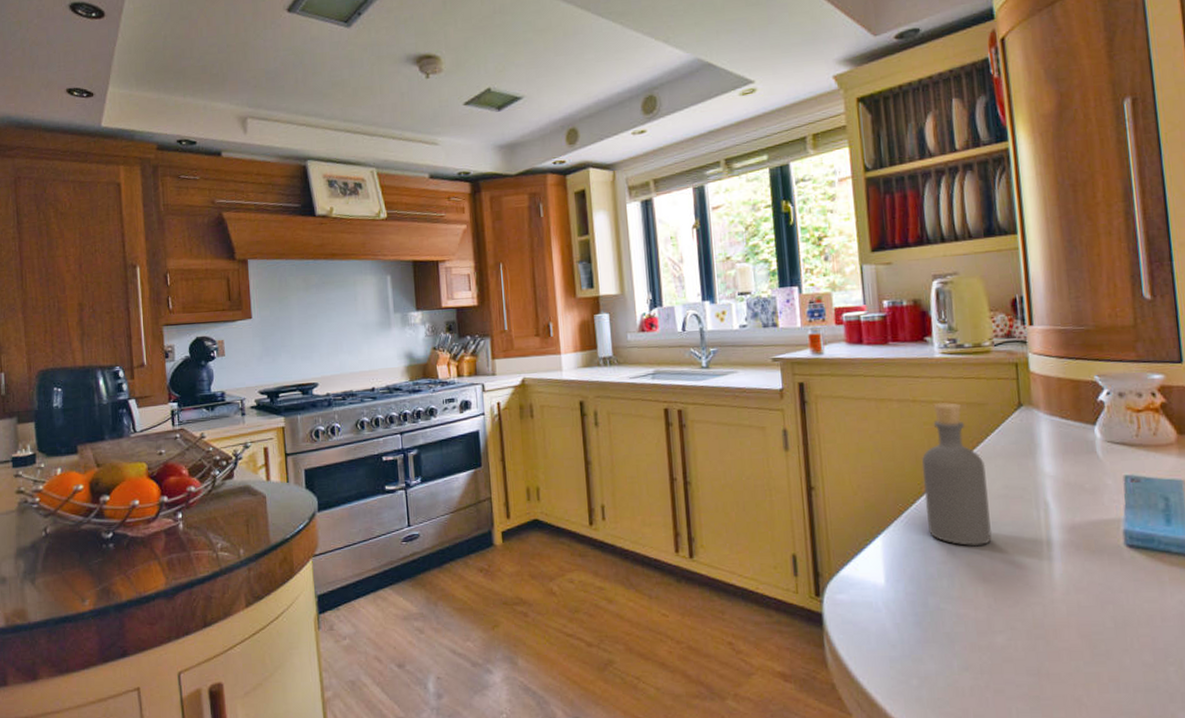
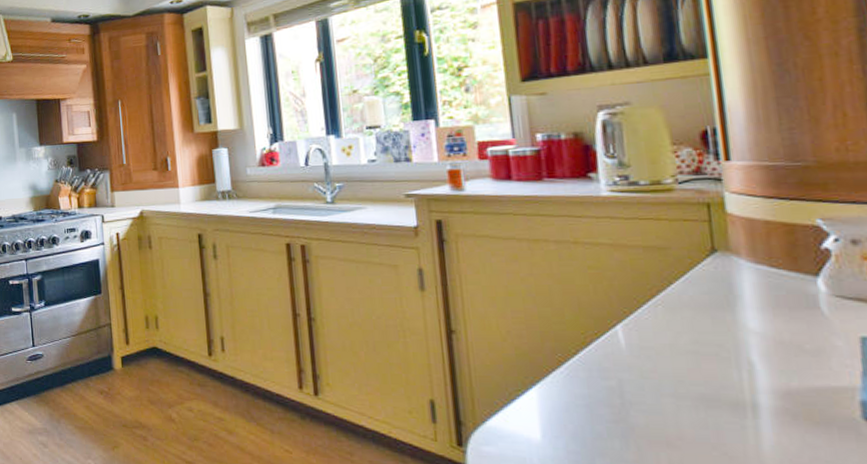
bottle: present [921,402,993,547] -> none [585,245,678,407]

